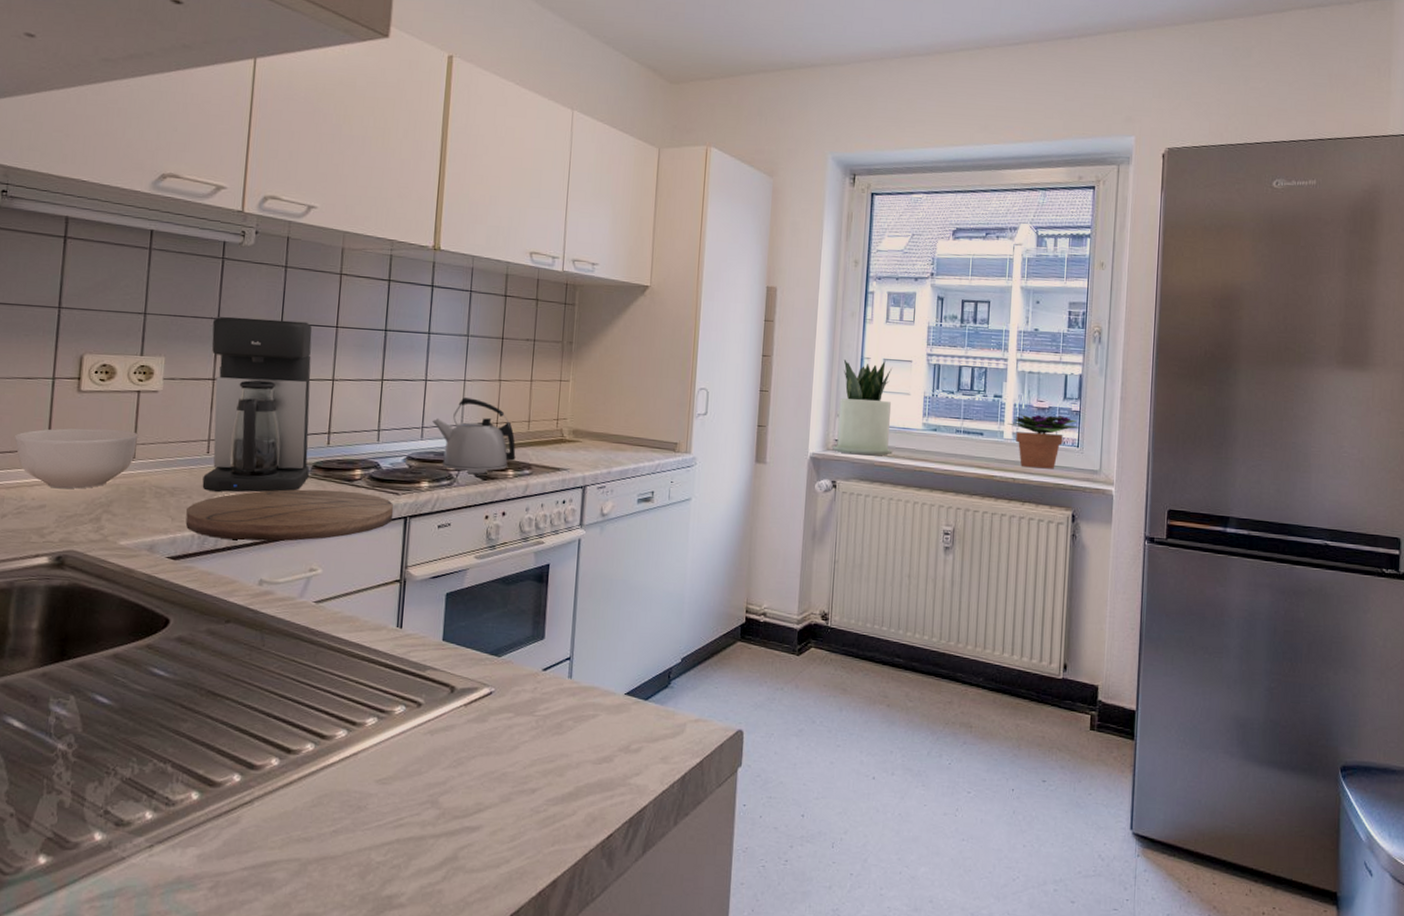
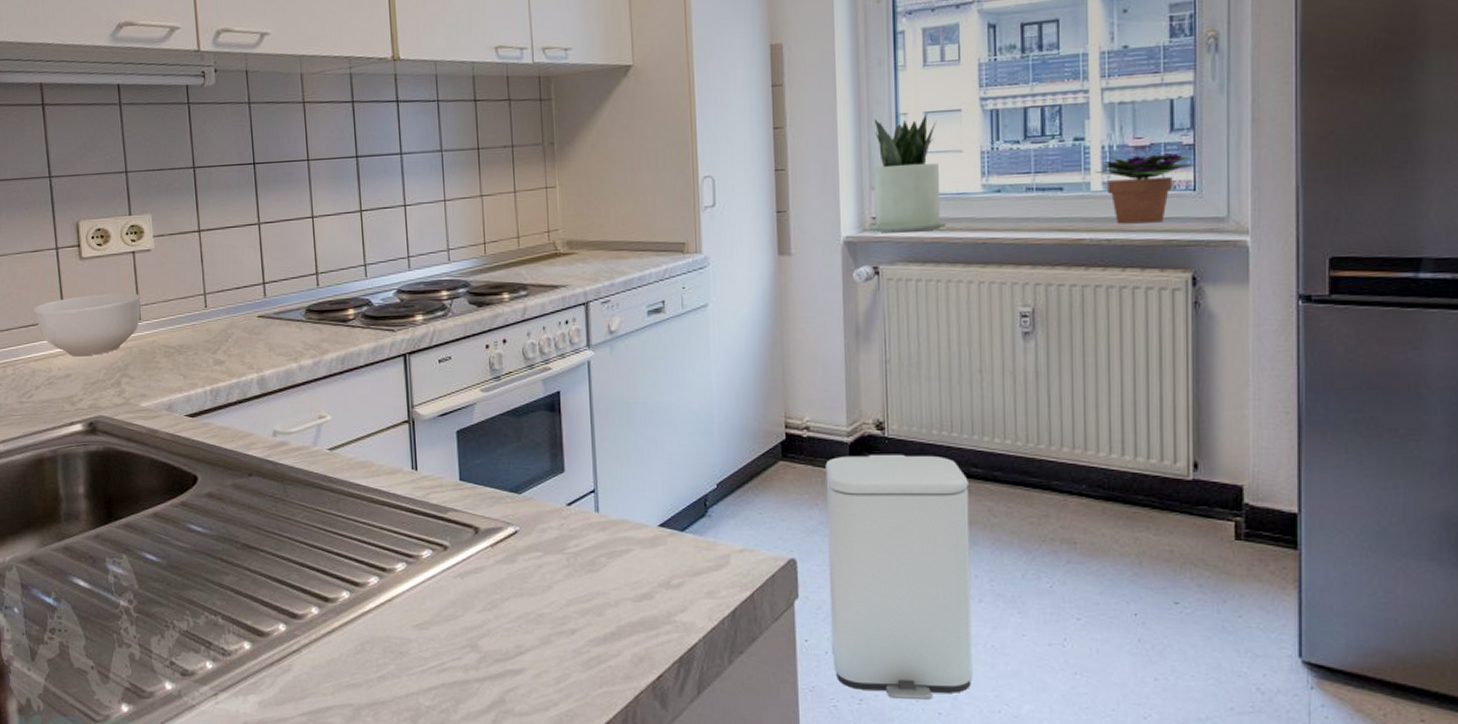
cutting board: present [185,489,394,542] -> none [195,332,393,393]
coffee maker: present [202,316,312,493] -> none [189,159,304,347]
kettle: present [432,397,516,474] -> none [417,219,509,301]
pedal bin: none [765,640,892,862] -> present [825,454,973,701]

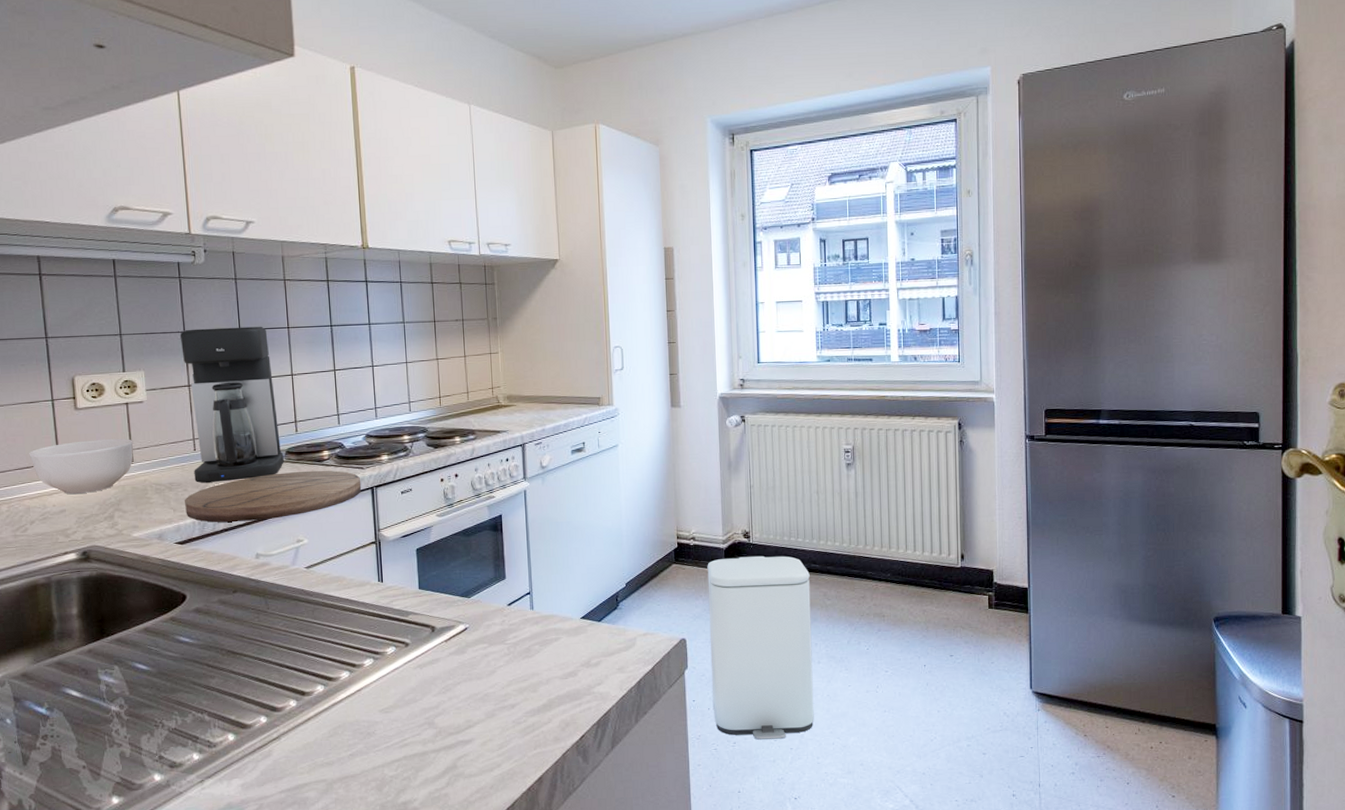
coffee maker: none [189,159,304,347] -> present [179,326,284,484]
cutting board: none [195,332,393,393] -> present [185,470,362,523]
planter: present [869,113,948,232] -> none [737,302,794,390]
potted flower: present [1094,152,1201,224] -> none [893,334,963,386]

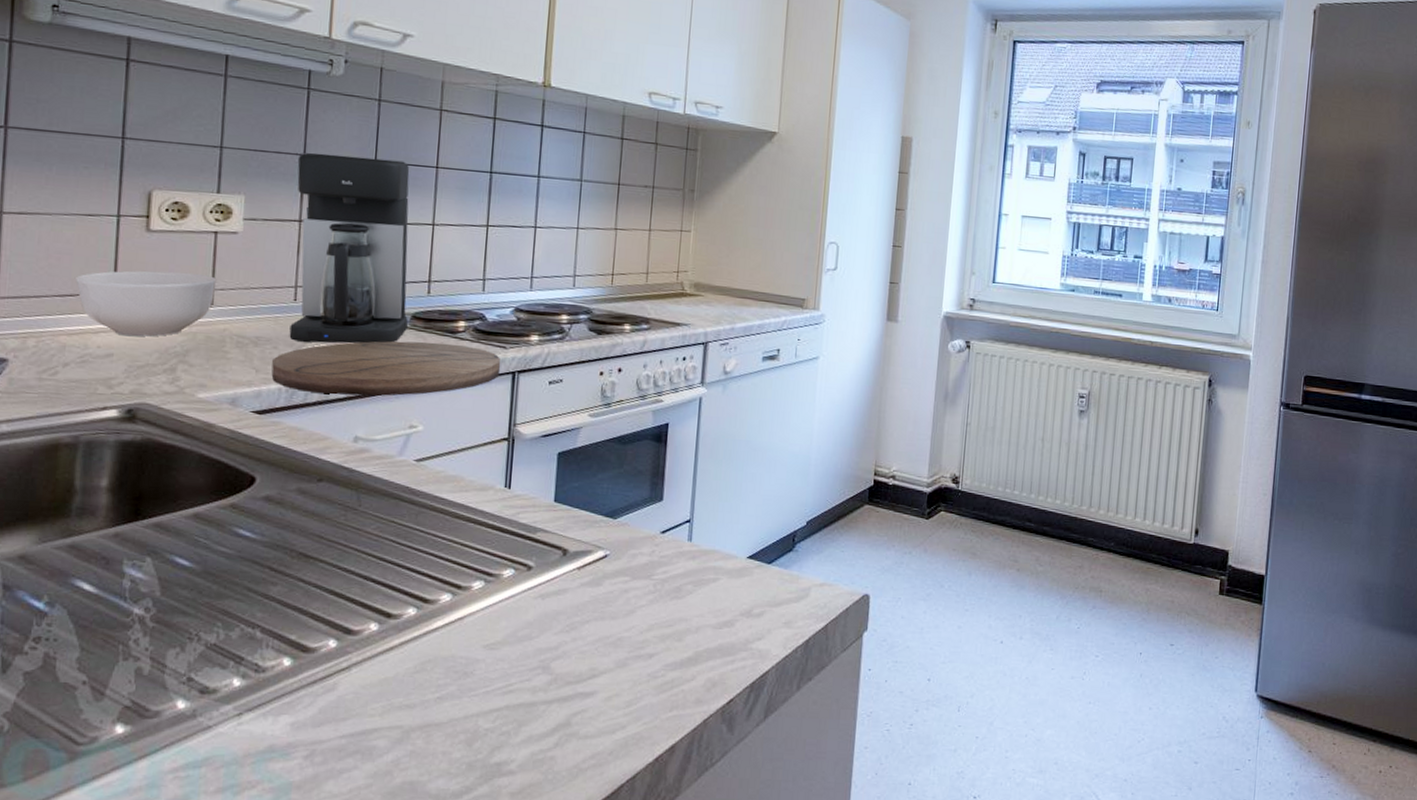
pedal bin: present [707,555,814,741] -> none [891,504,1023,726]

